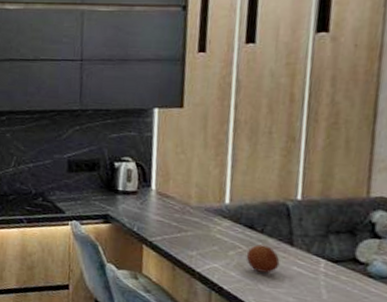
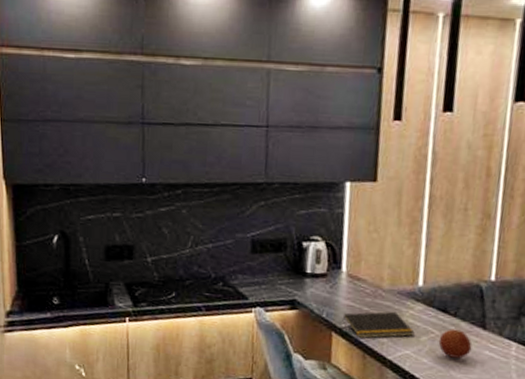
notepad: none [152,227,223,252] -> present [342,311,415,339]

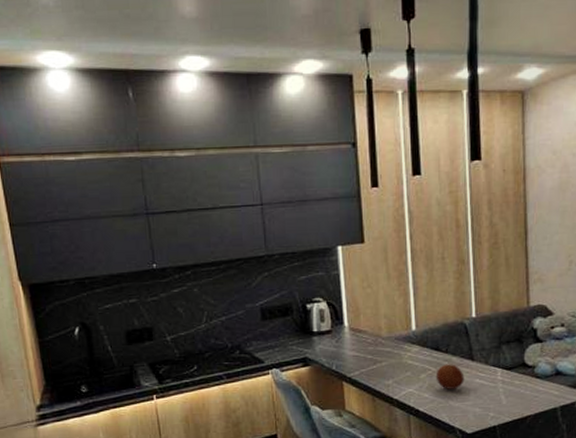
notepad: present [342,311,415,339] -> none [350,355,415,383]

